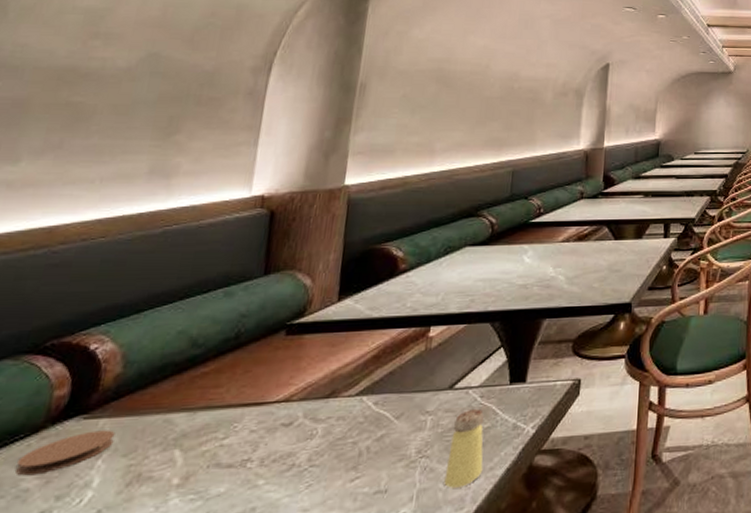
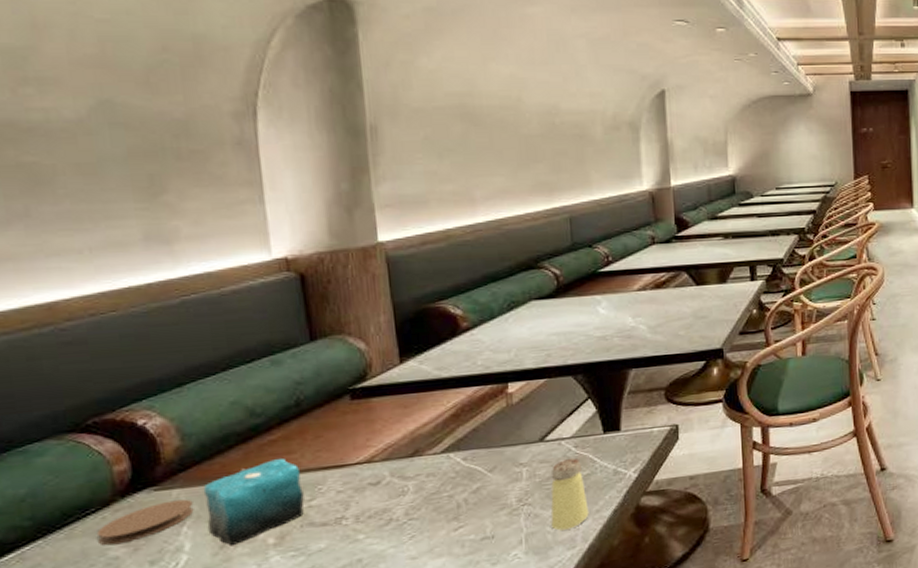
candle: none [119,392,222,485] -> present [203,459,304,547]

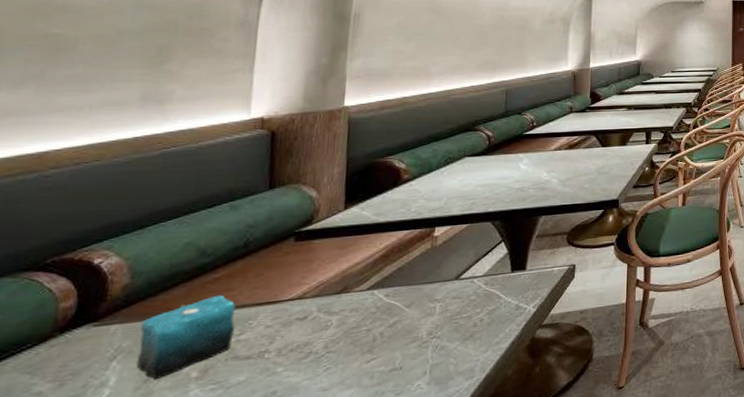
coaster: present [97,499,194,546] -> none [26,334,128,381]
saltshaker: present [550,457,589,531] -> none [455,294,490,362]

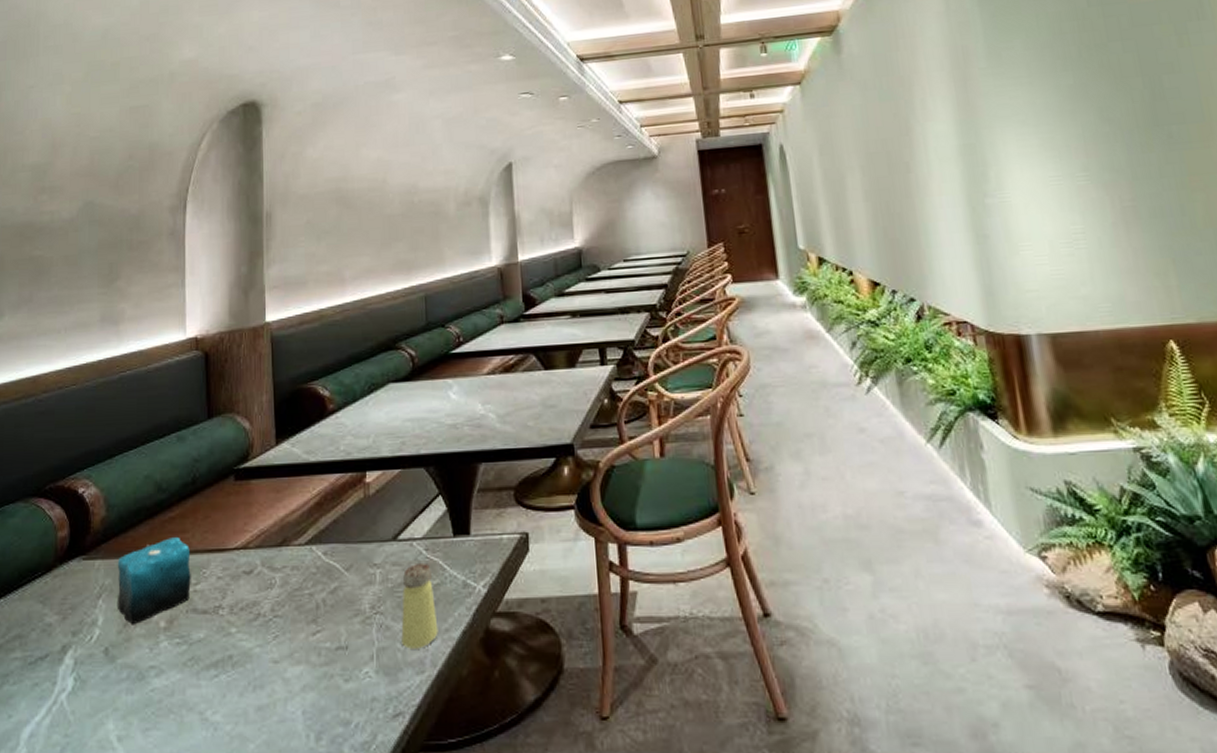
saltshaker: none [455,294,490,362] -> present [401,562,438,649]

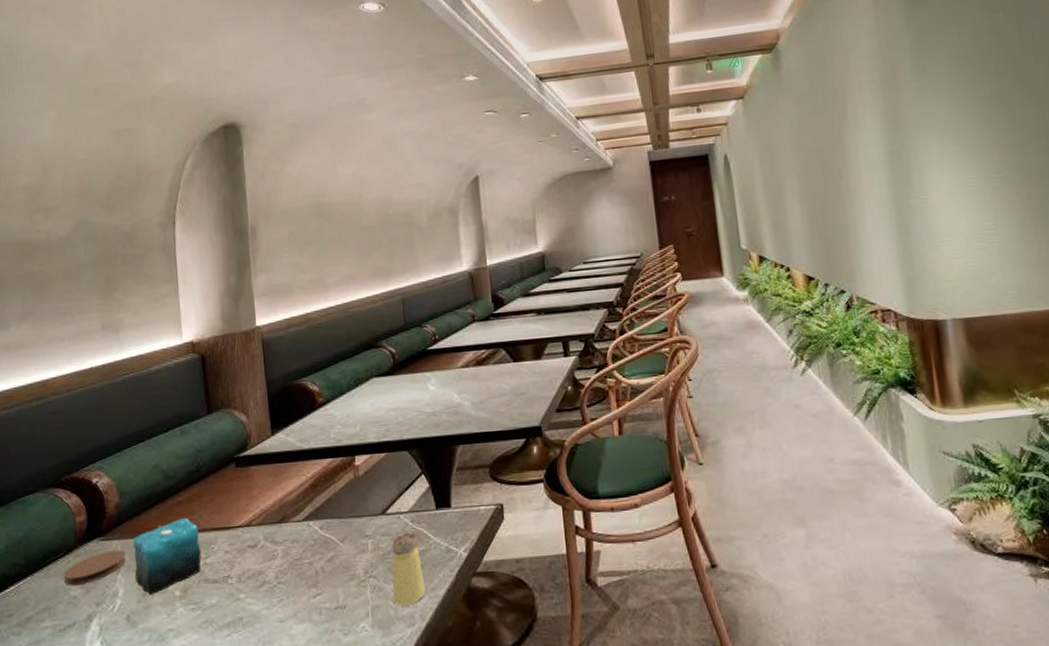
coaster: none [40,571,109,611] -> present [64,549,126,586]

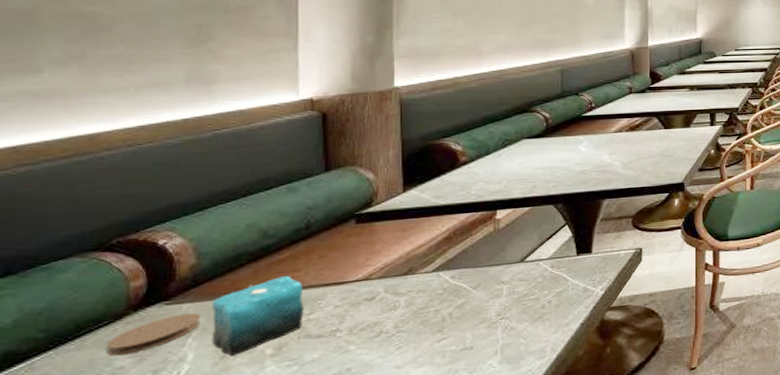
saltshaker: present [392,532,426,606] -> none [525,276,559,342]

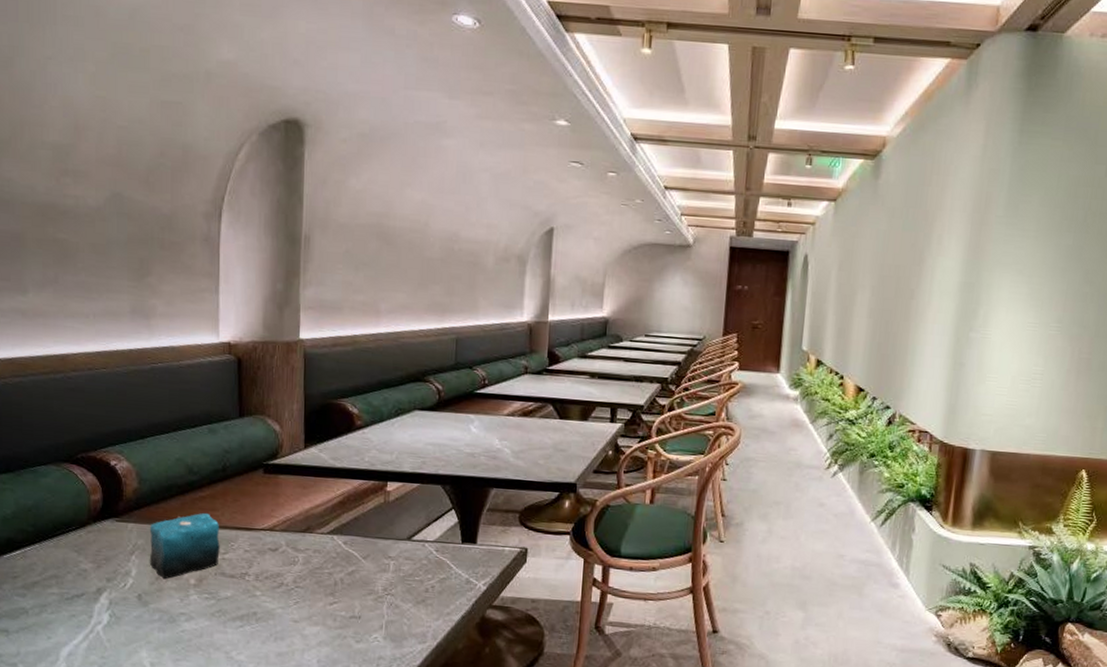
coaster: present [107,312,201,356] -> none [75,531,141,560]

